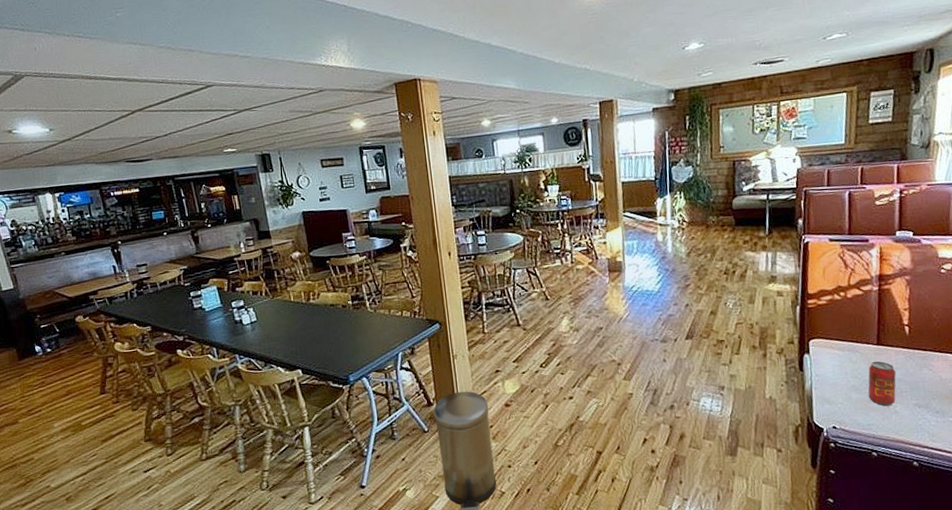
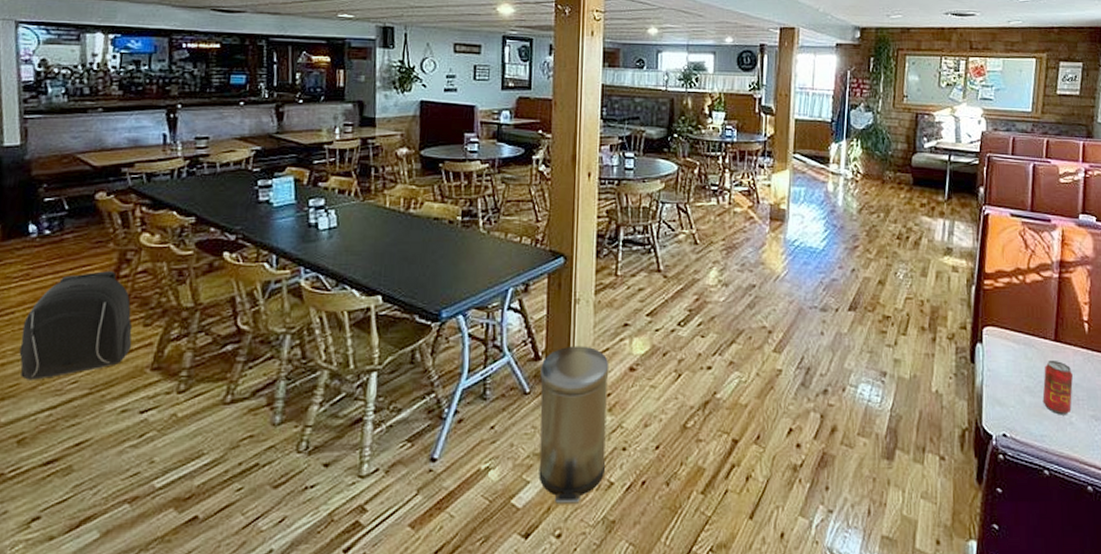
backpack: none [49,373,128,457] -> present [19,271,133,380]

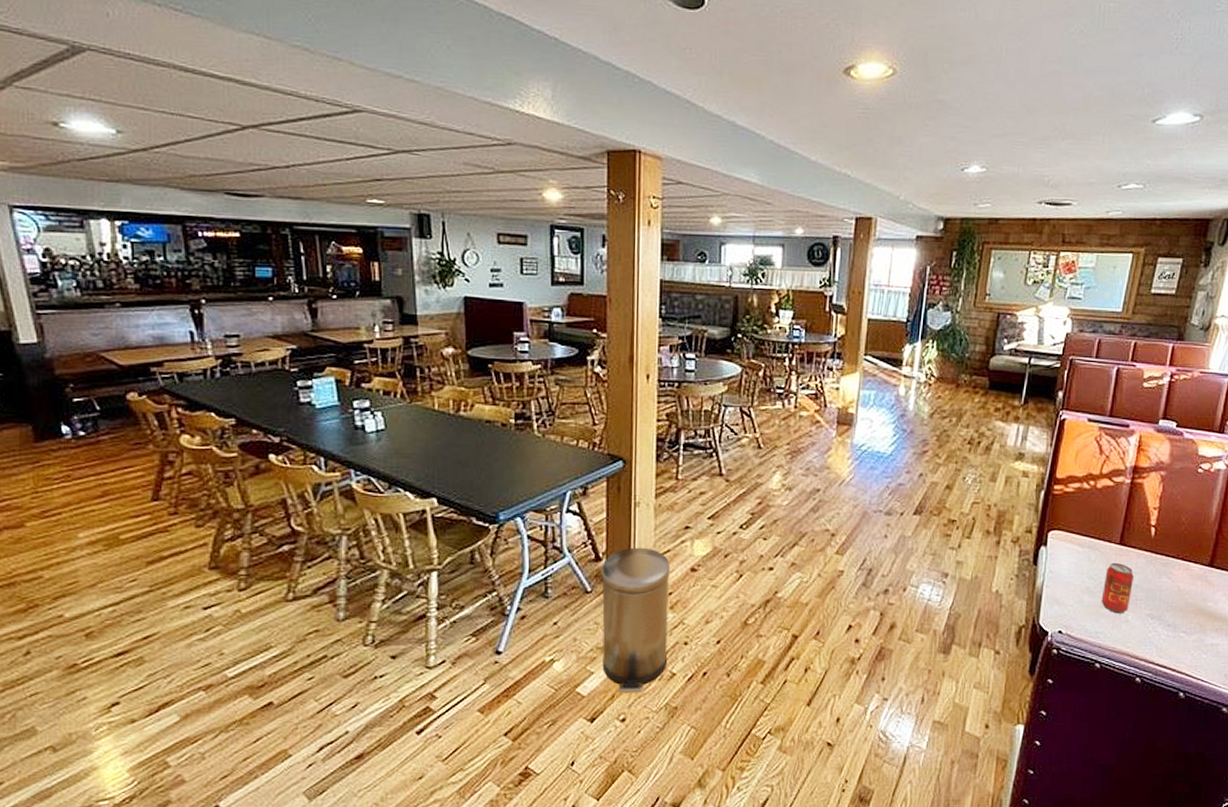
backpack: present [19,271,133,380] -> none [72,473,186,578]

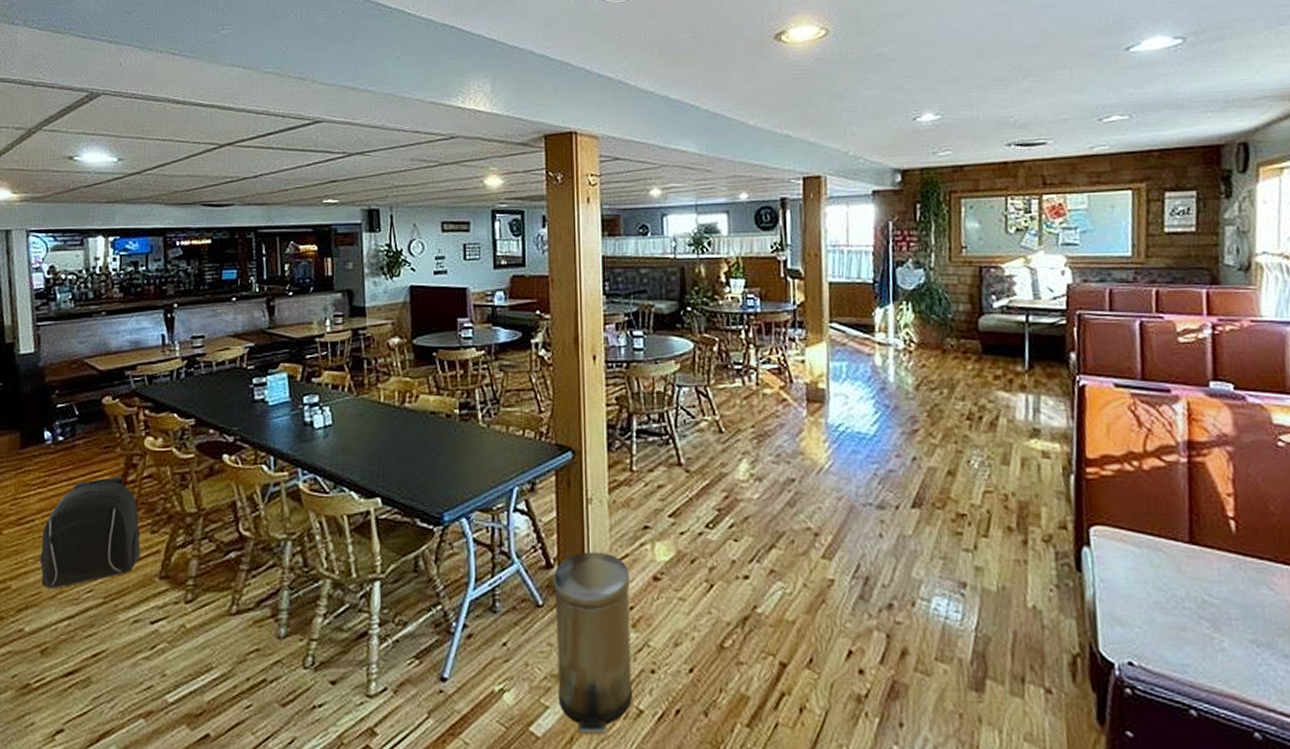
backpack: none [72,473,186,578] -> present [39,477,141,589]
soda can: present [1101,562,1135,614] -> none [1177,567,1222,639]

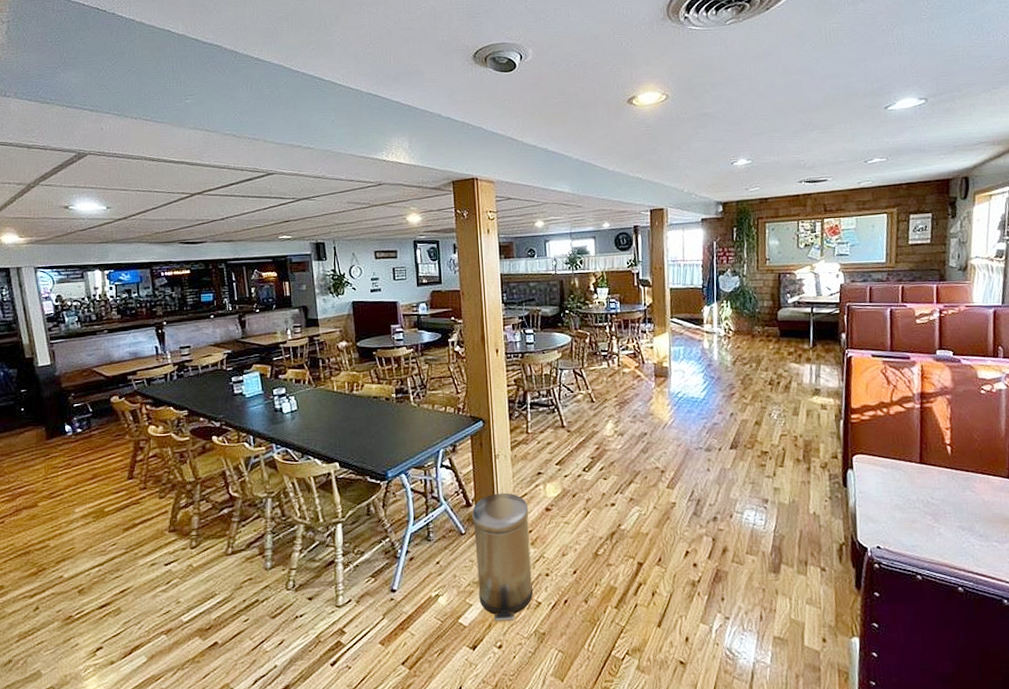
backpack: present [39,477,141,589] -> none [71,457,152,545]

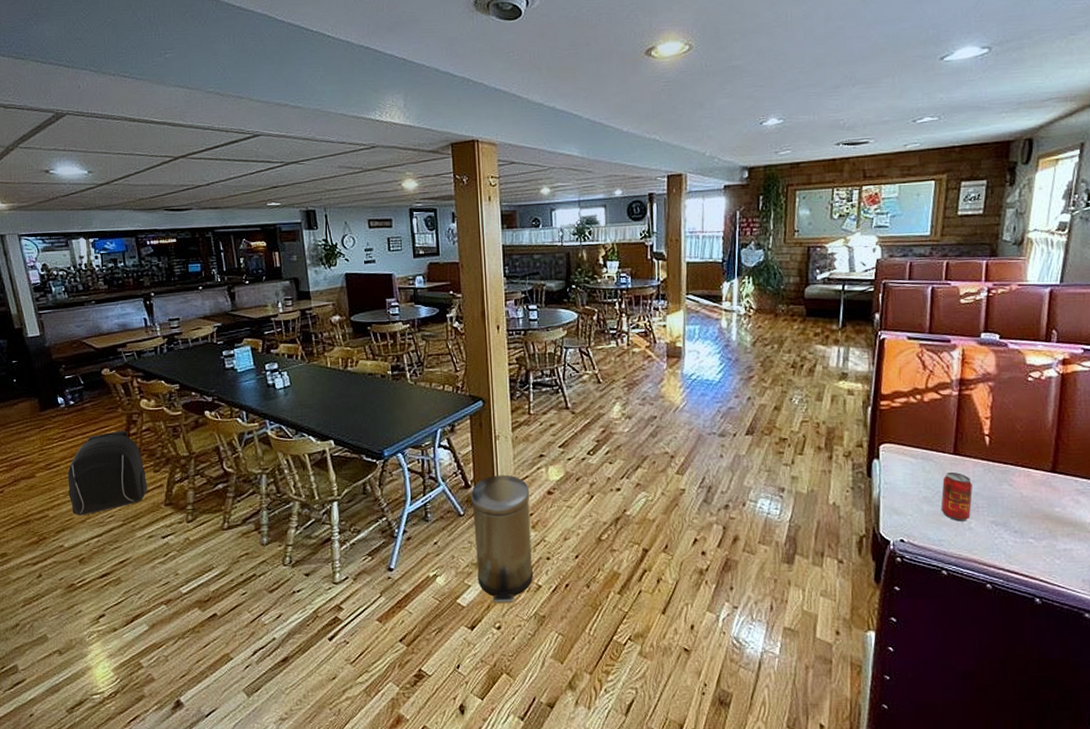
backpack: none [71,457,152,545] -> present [67,430,148,516]
soda can: none [911,480,940,527] -> present [940,471,973,522]

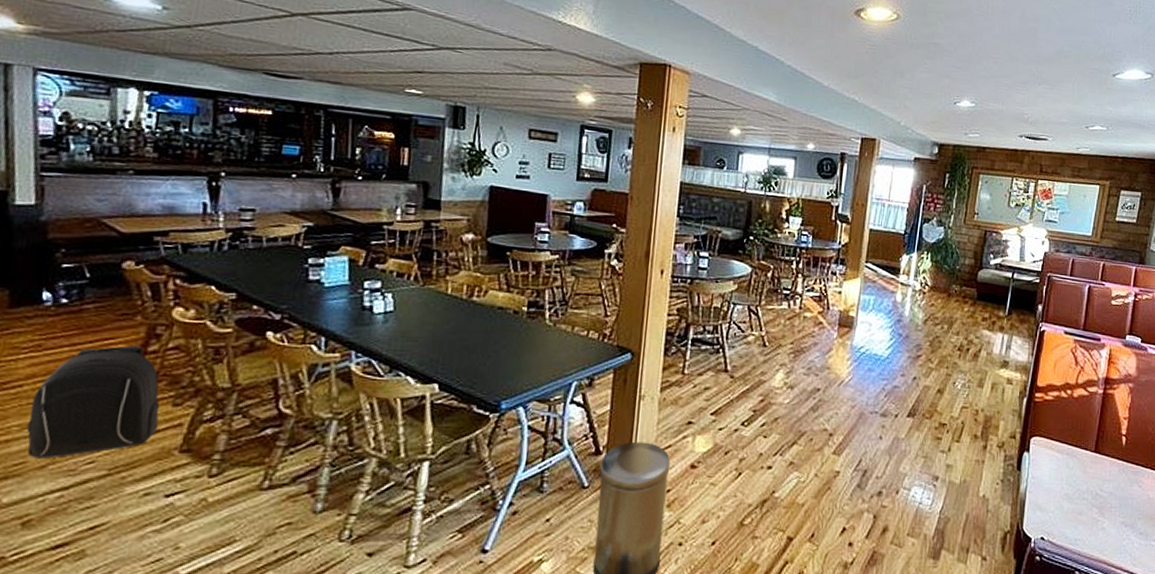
soda can: present [940,471,973,522] -> none [1079,469,1109,521]

